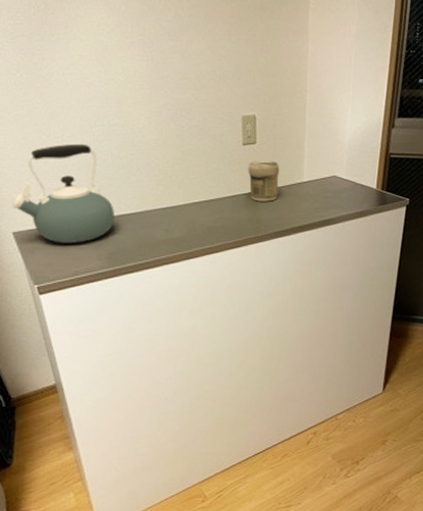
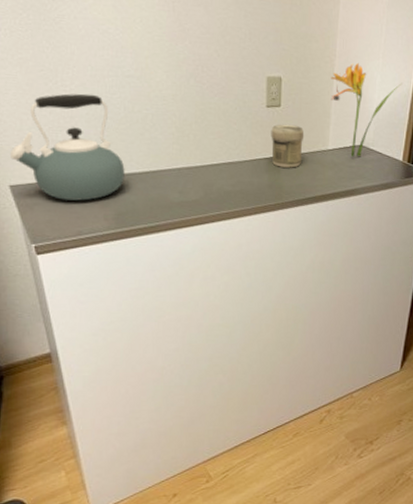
flower: none [303,96,373,188] -> present [330,62,402,157]

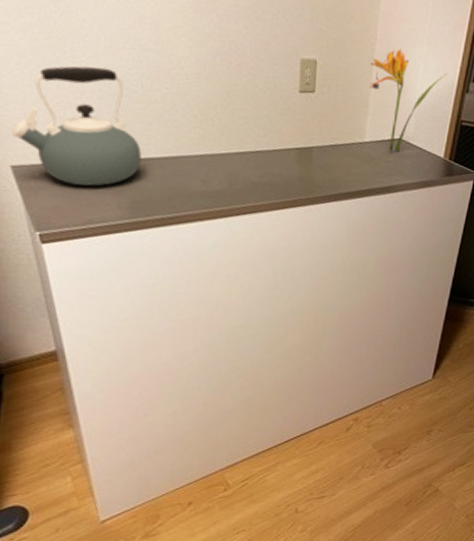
jar: present [271,124,305,168] -> none [303,111,340,161]

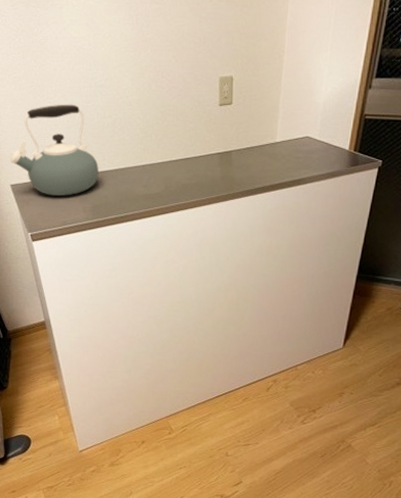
flower: present [369,48,447,151] -> none [279,56,350,148]

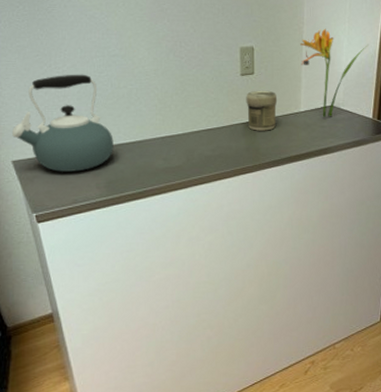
jar: none [223,120,254,161] -> present [246,90,278,131]
flower: none [279,56,350,148] -> present [300,28,368,117]

